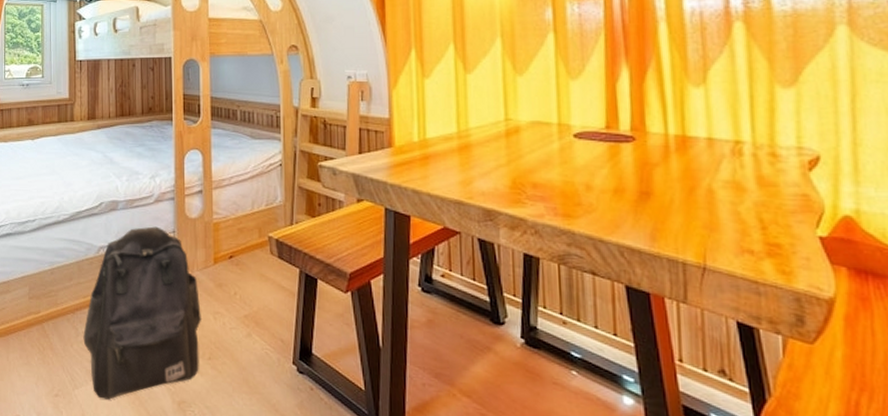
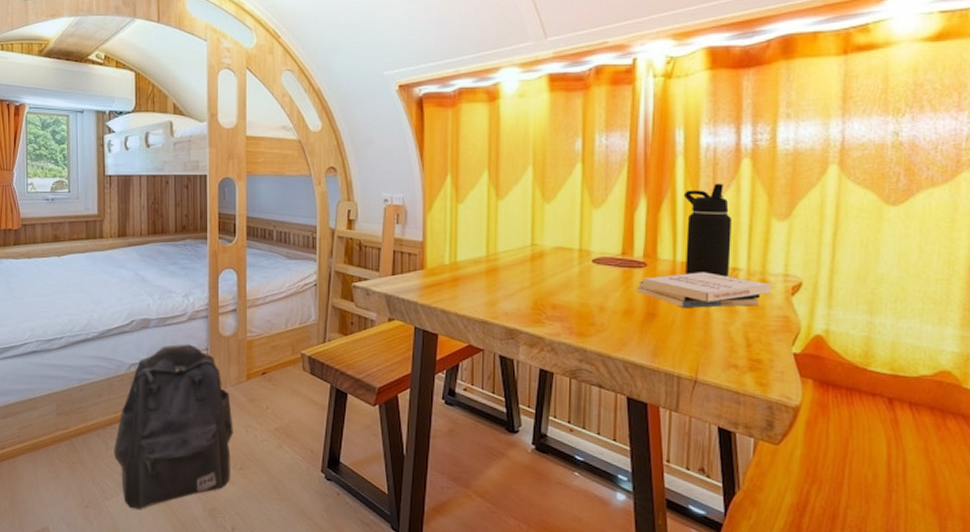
books: none [626,146,785,186] -> present [636,272,772,308]
water bottle: none [671,49,732,151] -> present [684,183,732,277]

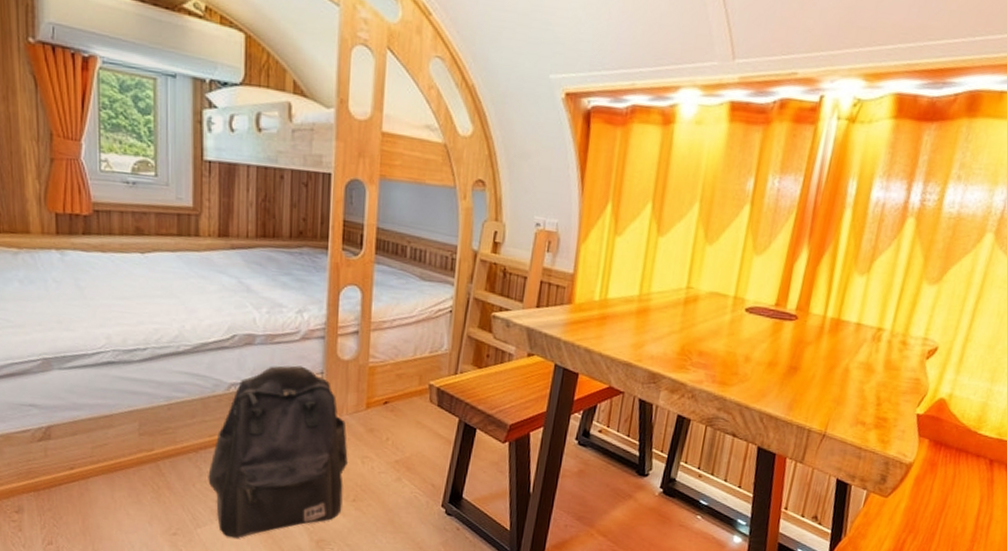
books: present [636,272,772,308] -> none [783,329,911,367]
water bottle: present [684,183,732,277] -> none [833,240,887,336]

